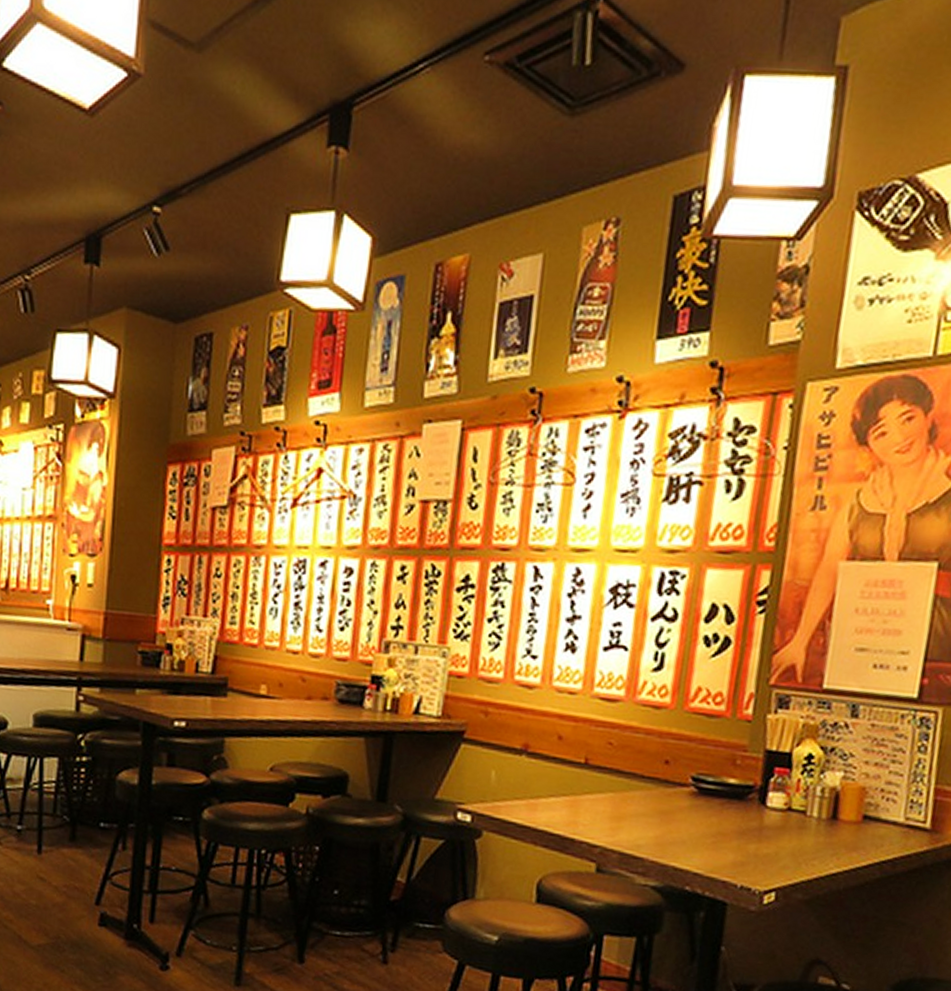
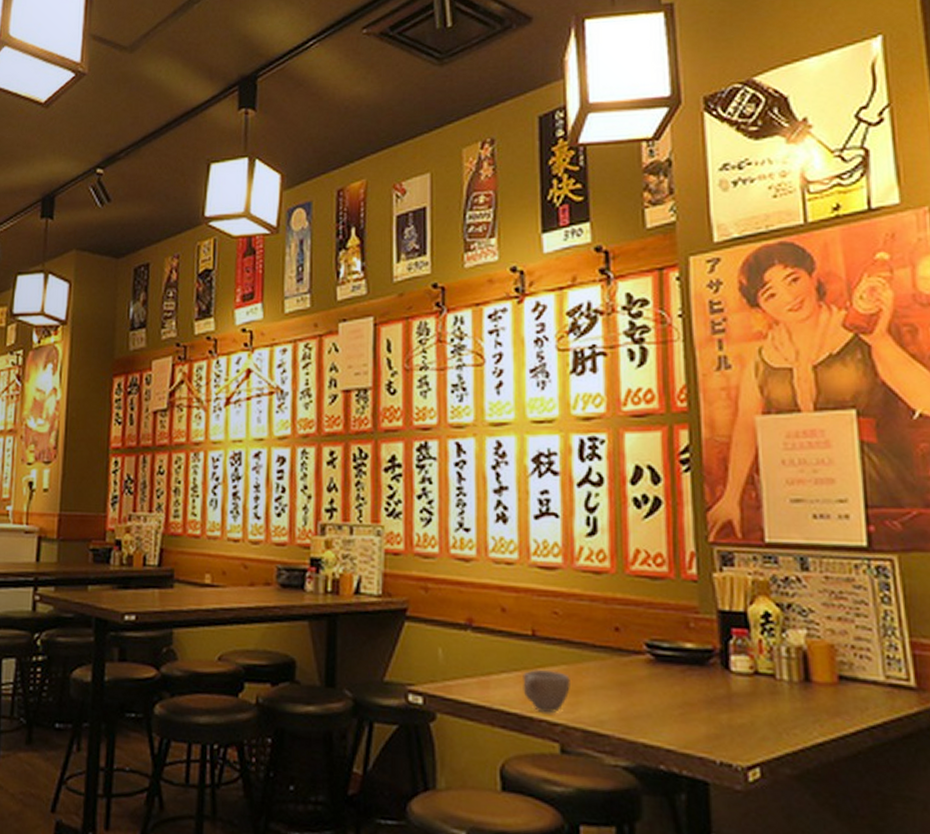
cup: none [568,796,615,836] -> present [523,670,570,713]

